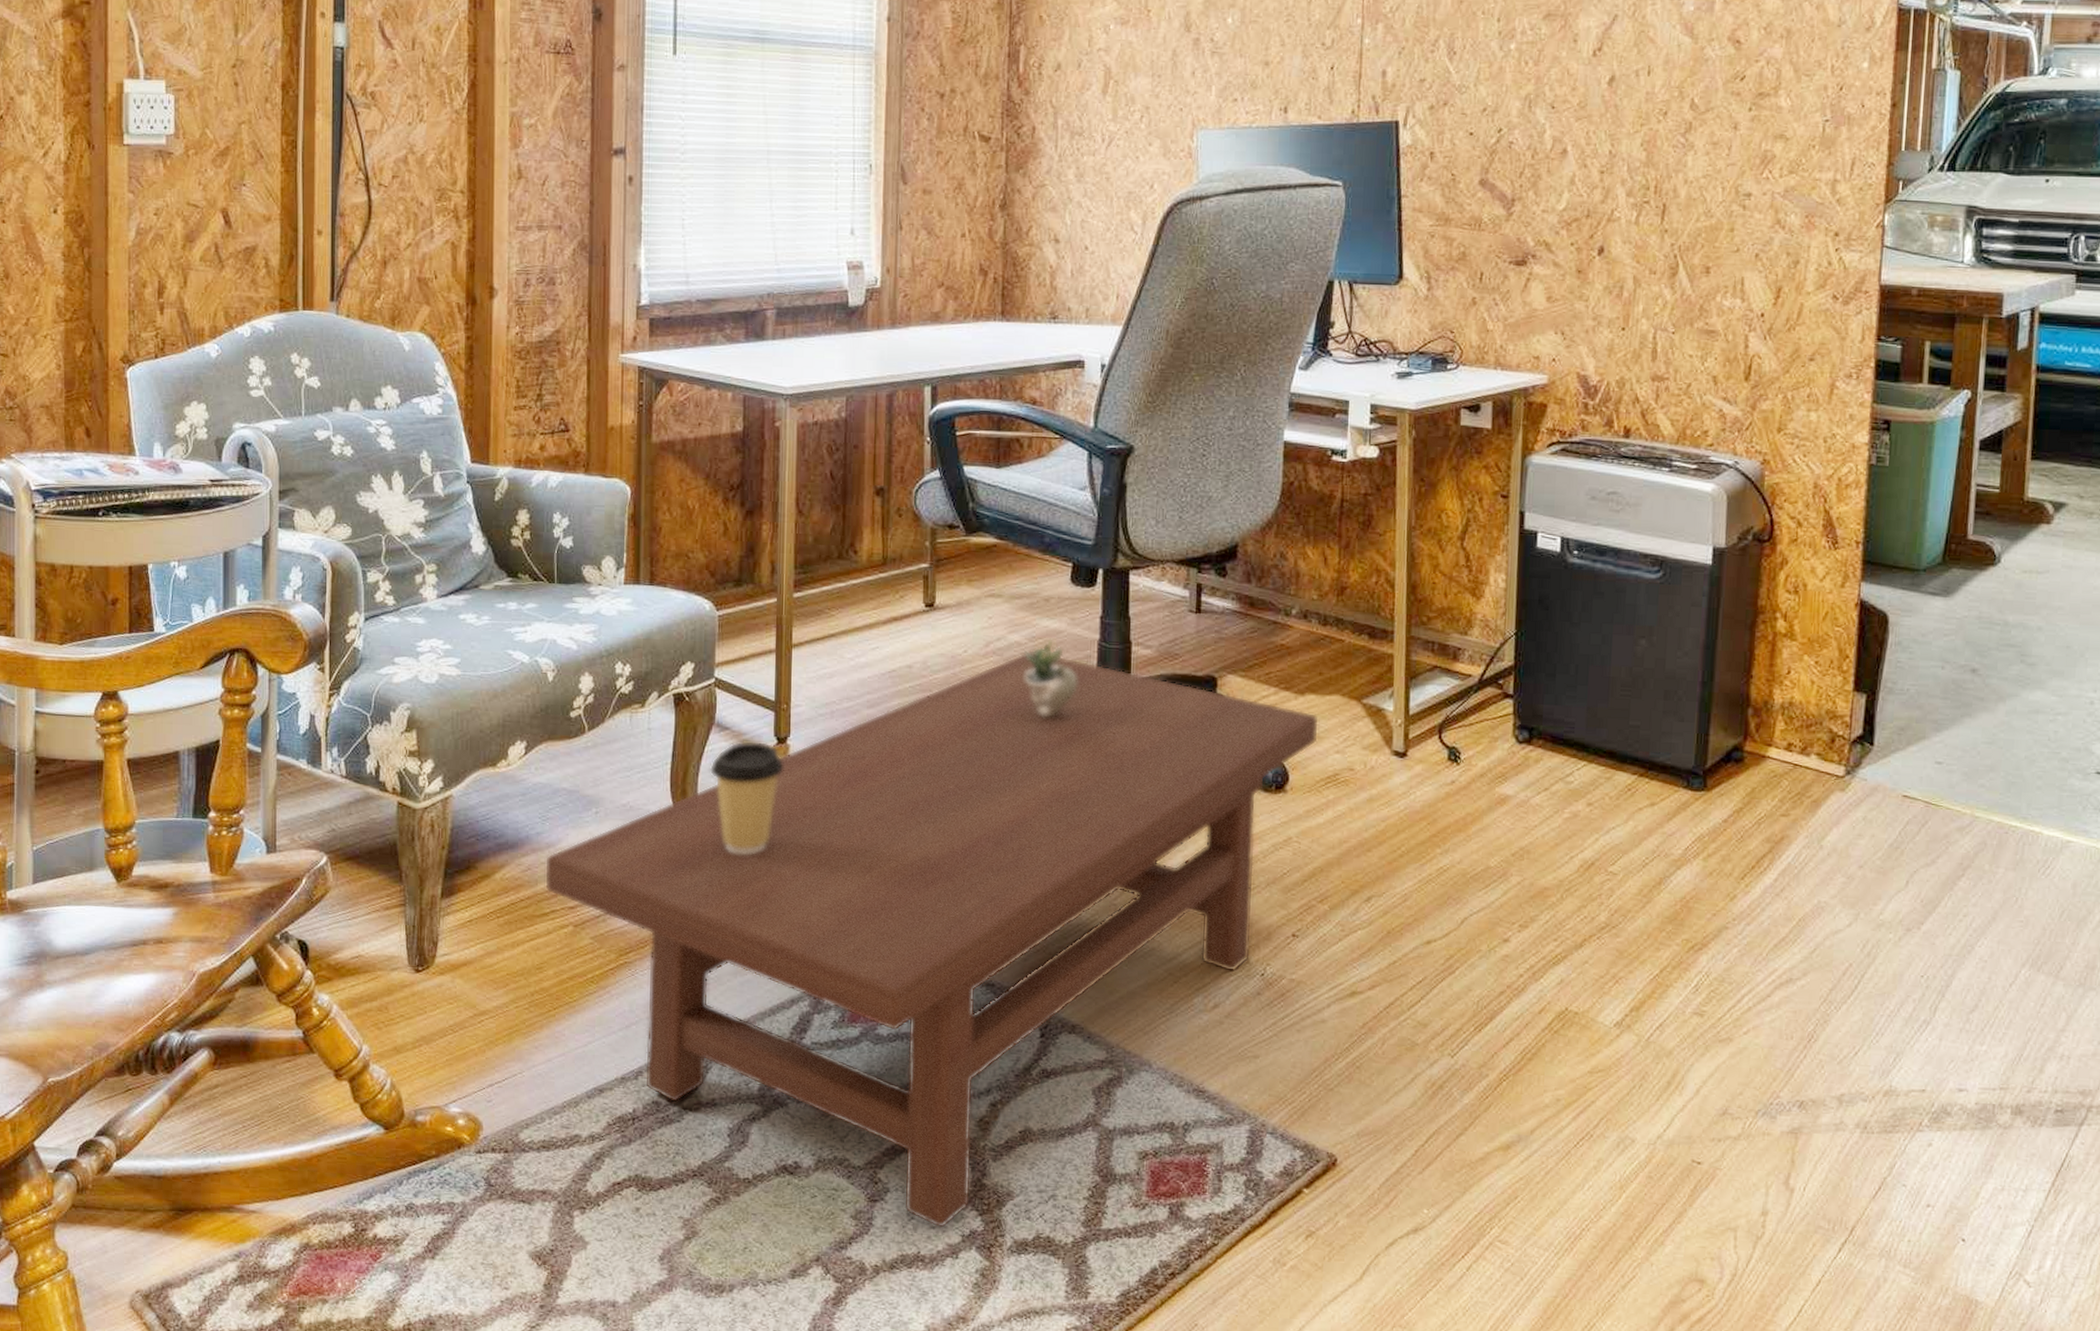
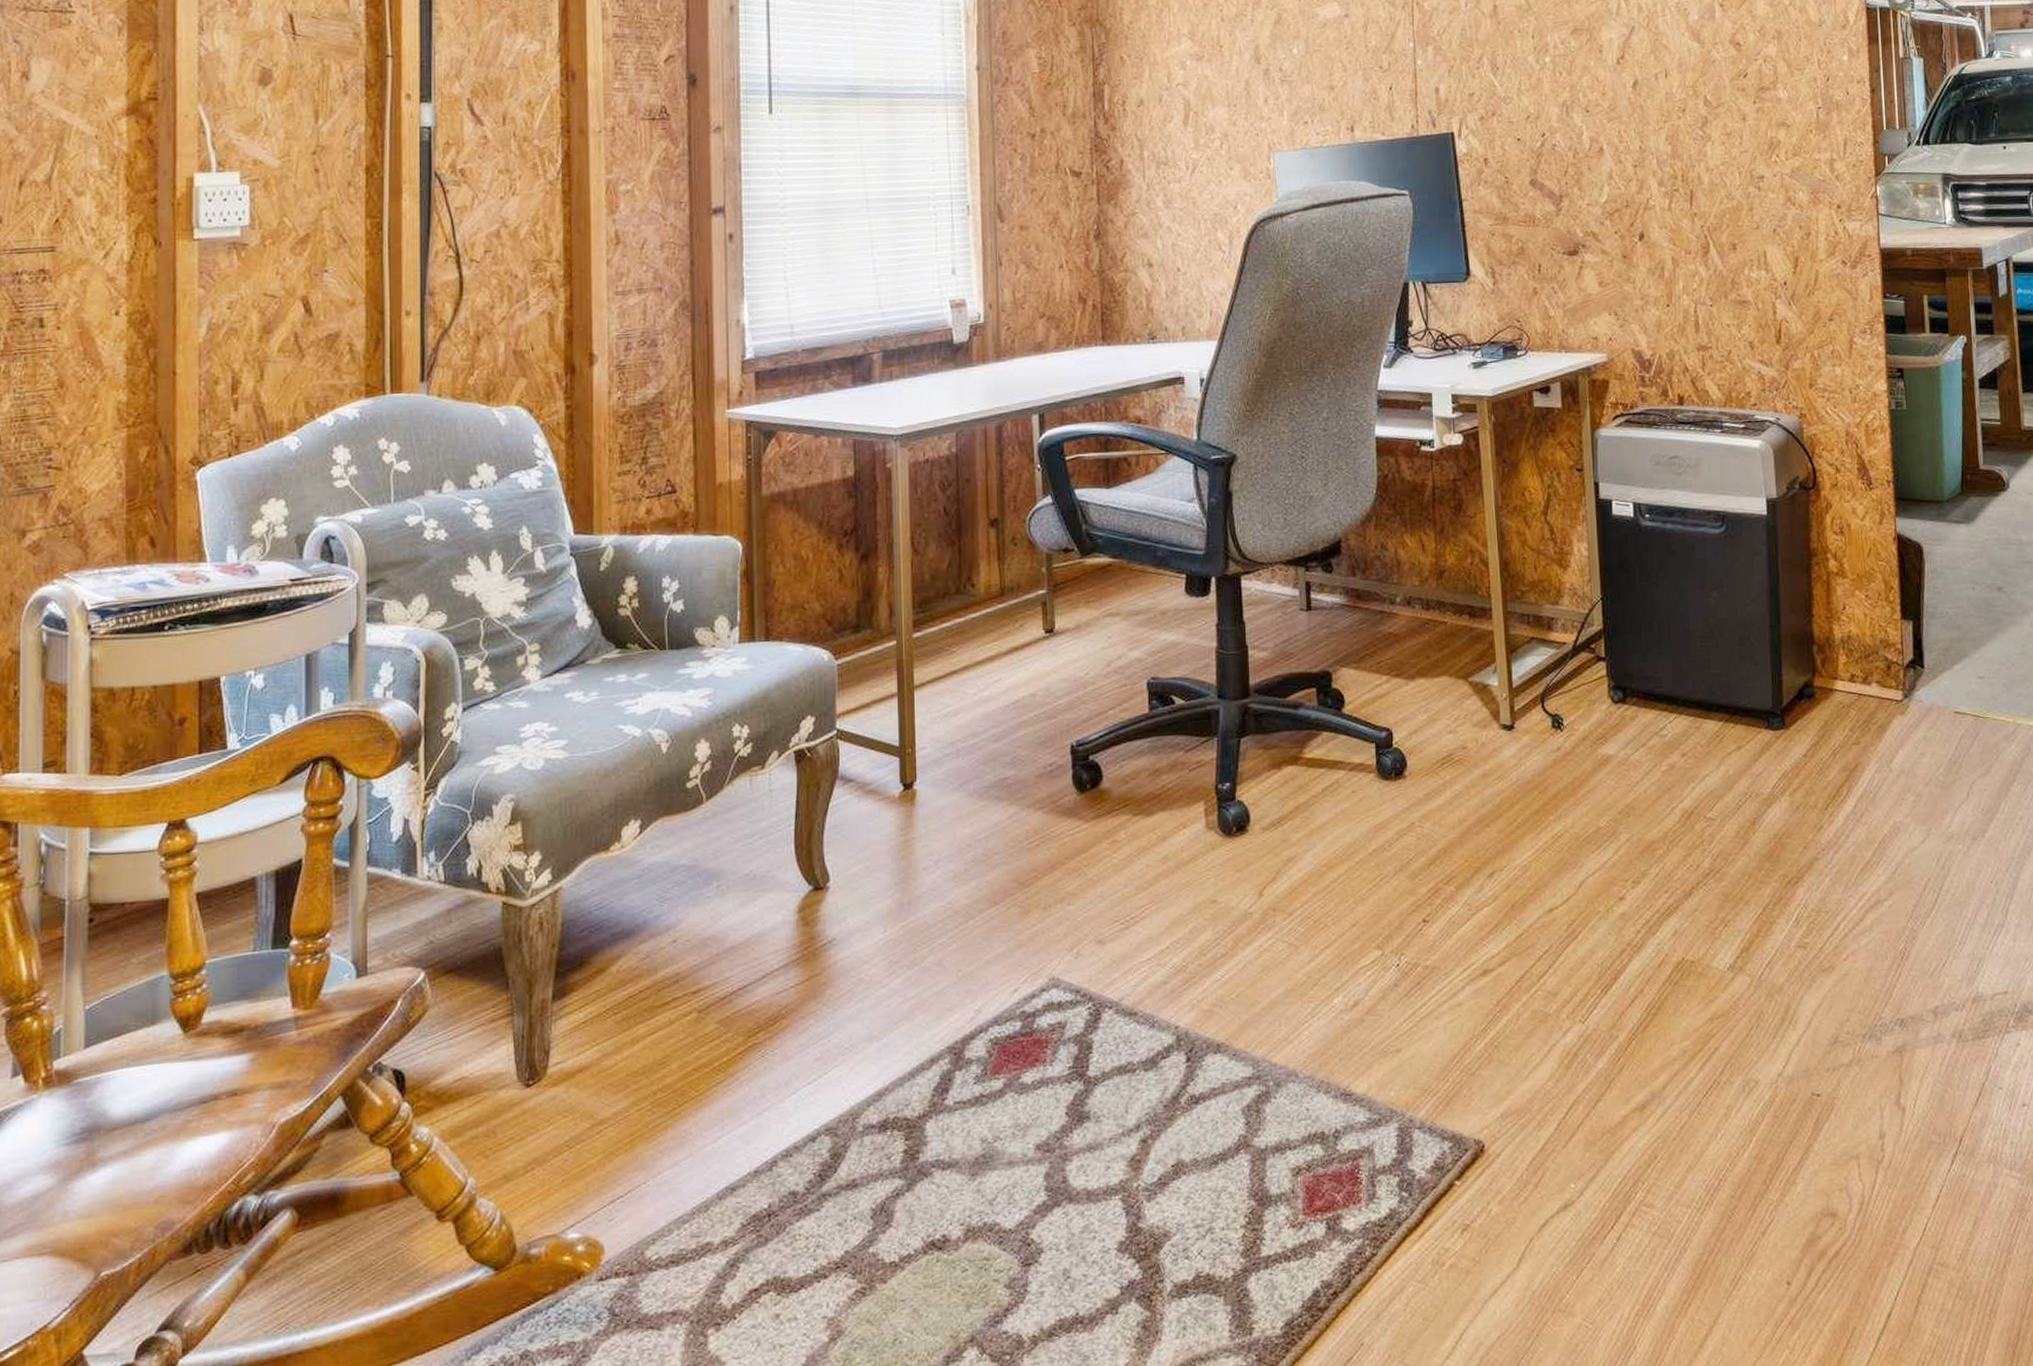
coffee table: present [544,651,1320,1229] -> none [664,666,1432,1284]
coffee cup: present [709,740,784,855] -> none [834,789,912,911]
succulent plant: present [1023,638,1091,718] -> none [1144,651,1210,731]

